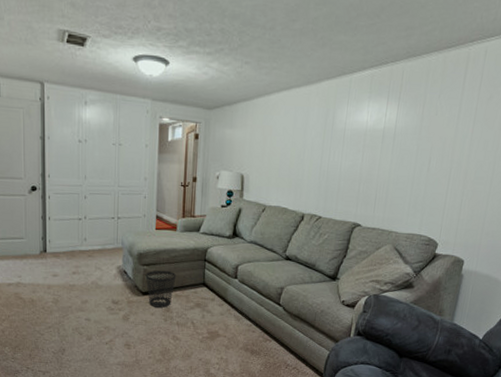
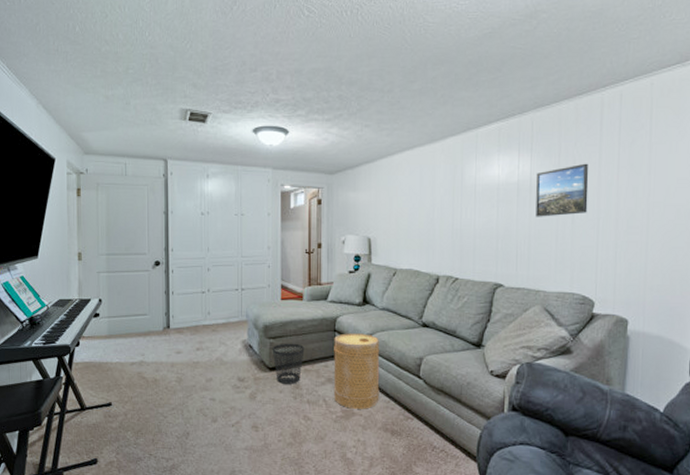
basket: none [201,263,246,331] -> present [333,333,380,409]
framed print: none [396,115,448,164] -> present [536,163,589,217]

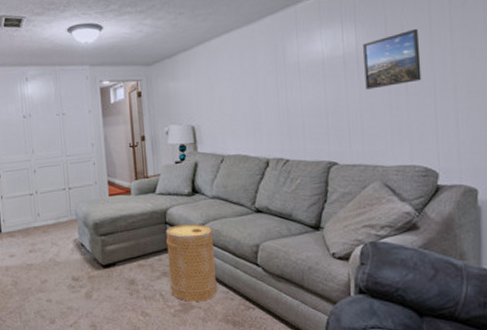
wastebasket: present [272,343,305,384] -> none [104,238,137,281]

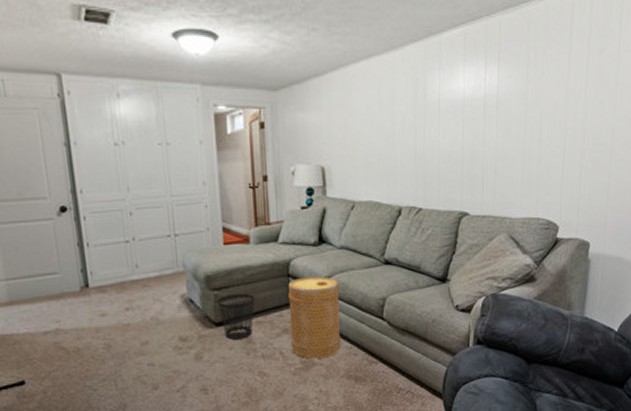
wastebasket: none [104,238,137,281] -> present [217,293,255,340]
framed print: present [362,28,422,90] -> none [502,74,557,137]

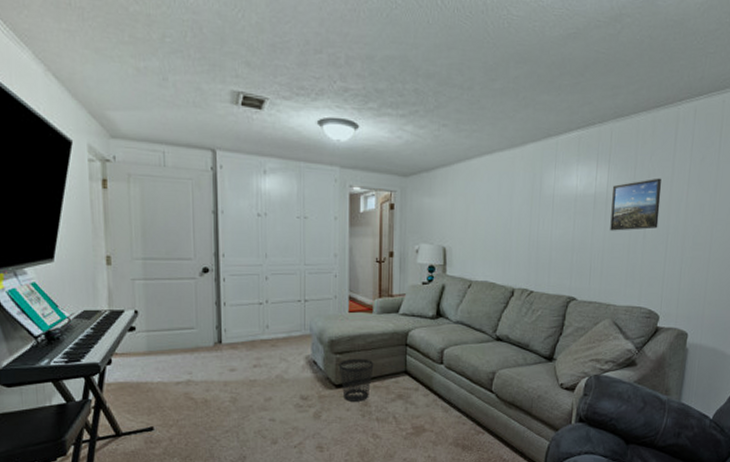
basket: present [288,276,341,359] -> none [404,347,453,425]
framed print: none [502,74,557,137] -> present [610,178,661,231]

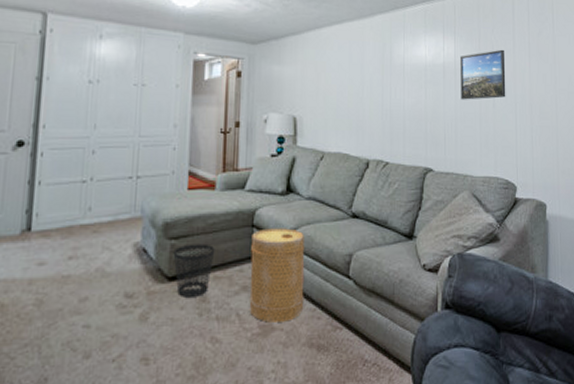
basket: none [404,347,453,425] -> present [249,228,305,323]

